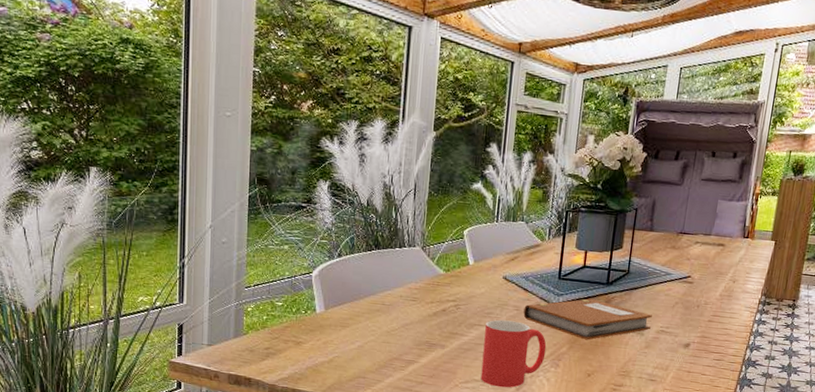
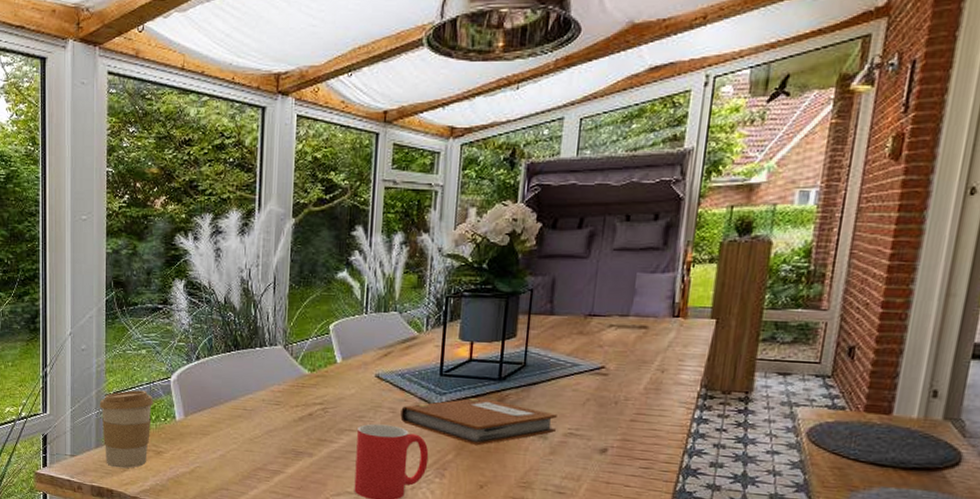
coffee cup: none [239,283,294,358] -> present [99,390,153,469]

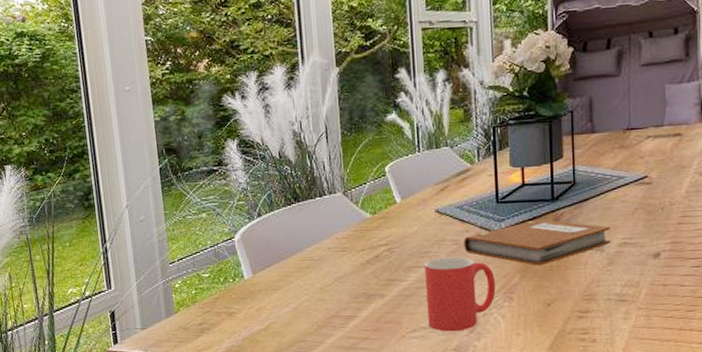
coffee cup: present [99,390,153,469] -> none [164,254,221,335]

